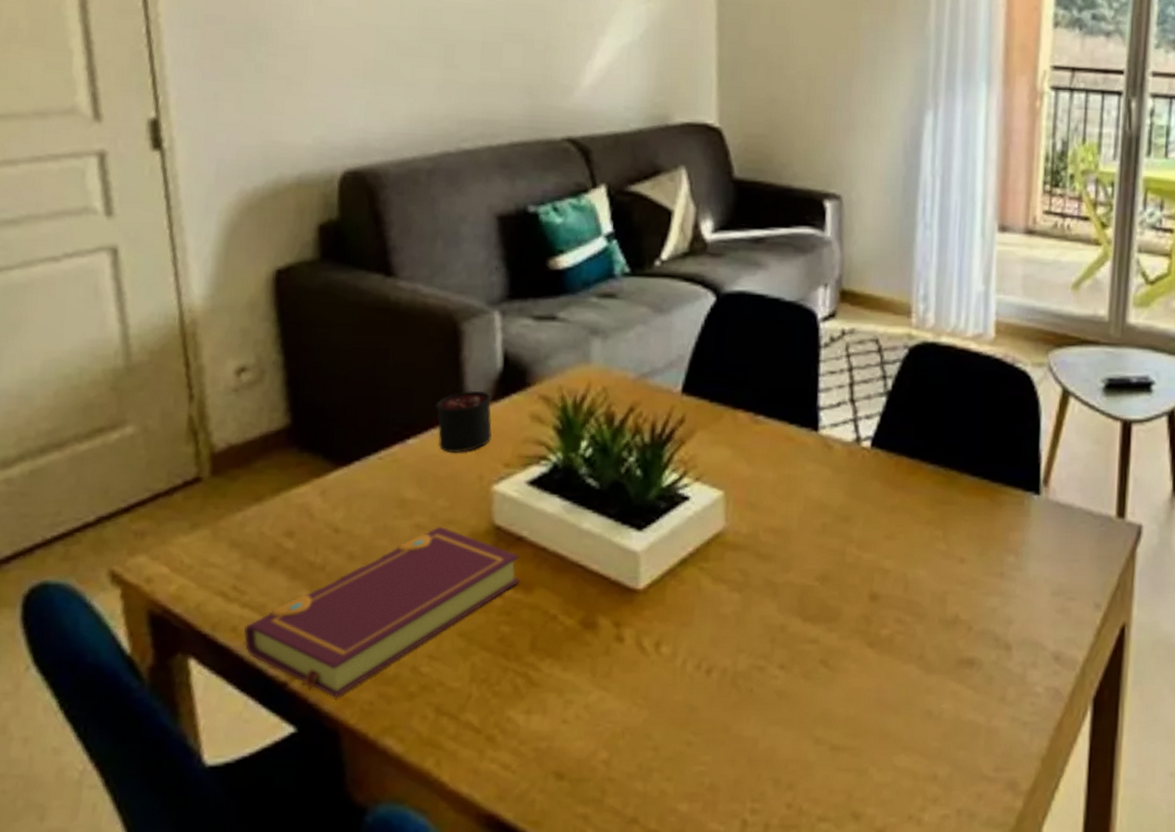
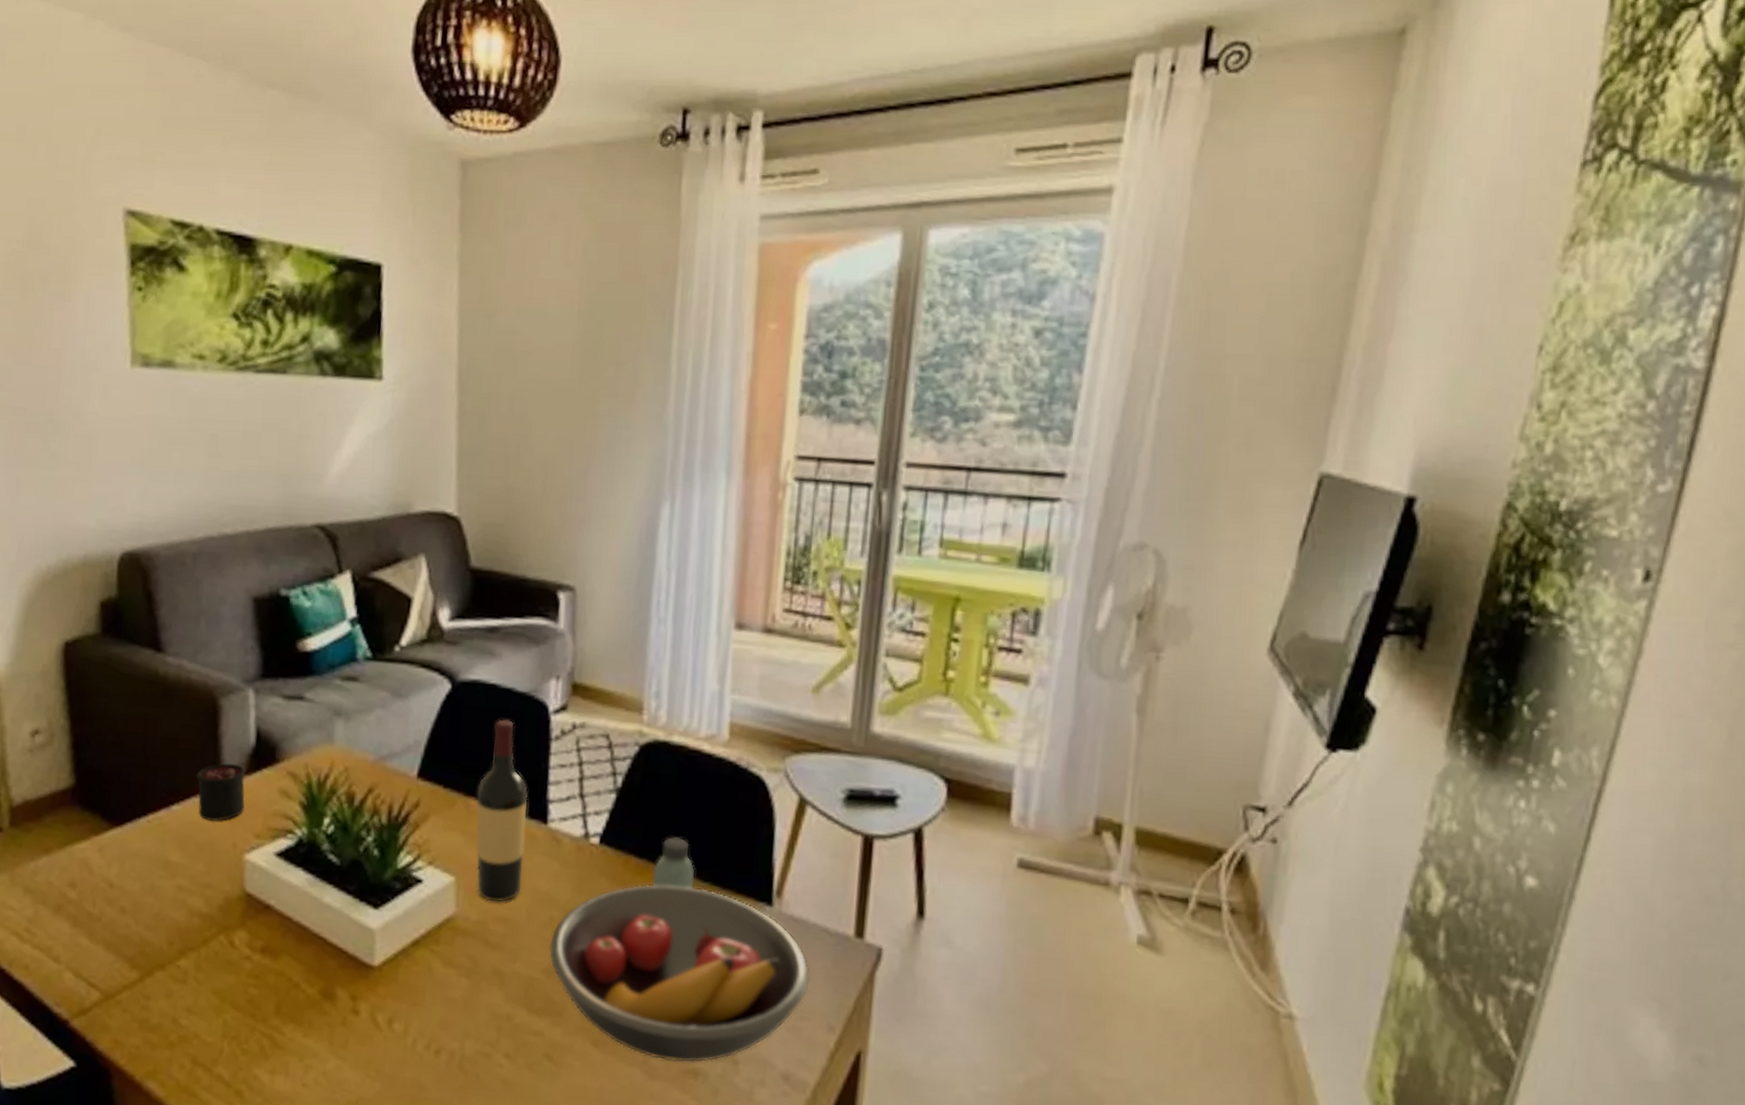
book: present [244,527,520,698] -> none [34,889,267,1039]
wine bottle: none [744,329,798,513] -> present [476,719,528,902]
fruit bowl: none [822,482,1077,654] -> present [548,884,810,1063]
saltshaker: none [923,435,966,485] -> present [651,837,695,889]

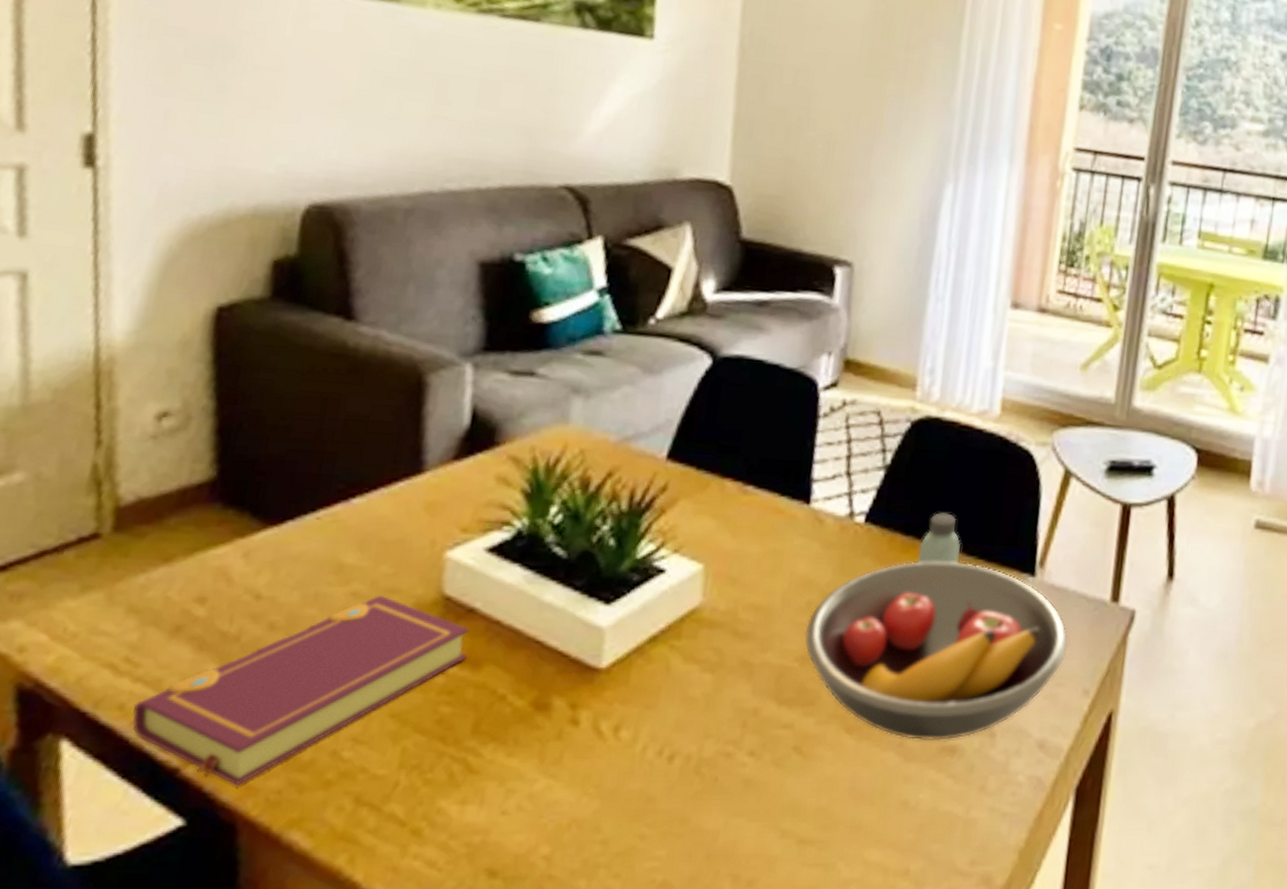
book: none [34,889,267,1039] -> present [131,596,470,786]
candle: present [196,758,246,822] -> none [388,442,455,516]
wine bottle: present [476,719,528,902] -> none [728,396,791,589]

